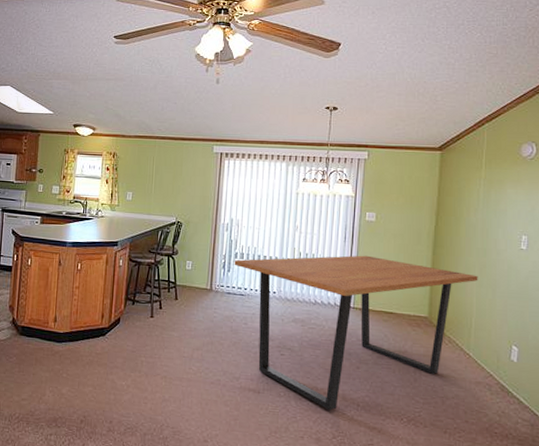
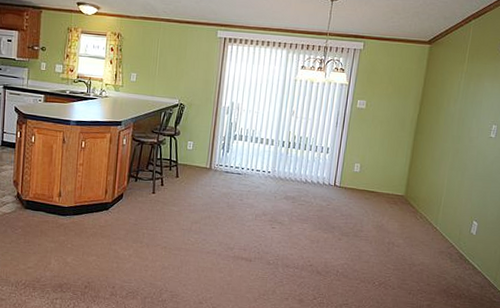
dining table: present [234,255,478,411] -> none [233,139,451,276]

